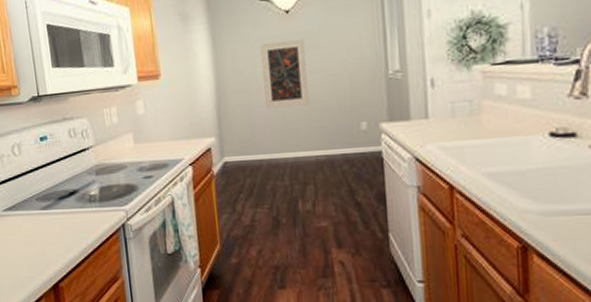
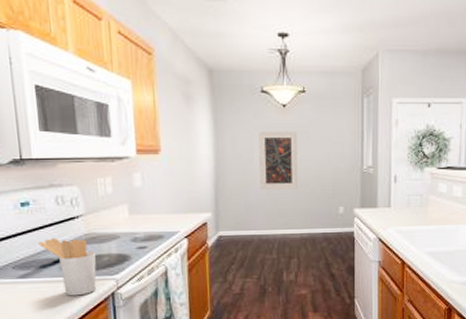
utensil holder: none [56,169,108,227] -> present [38,237,97,296]

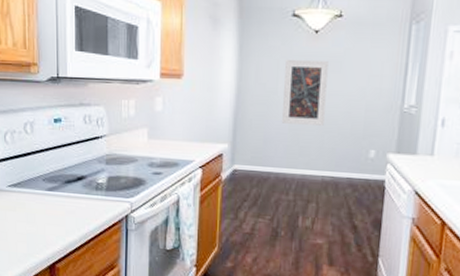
utensil holder: present [38,237,97,296] -> none [66,155,115,214]

